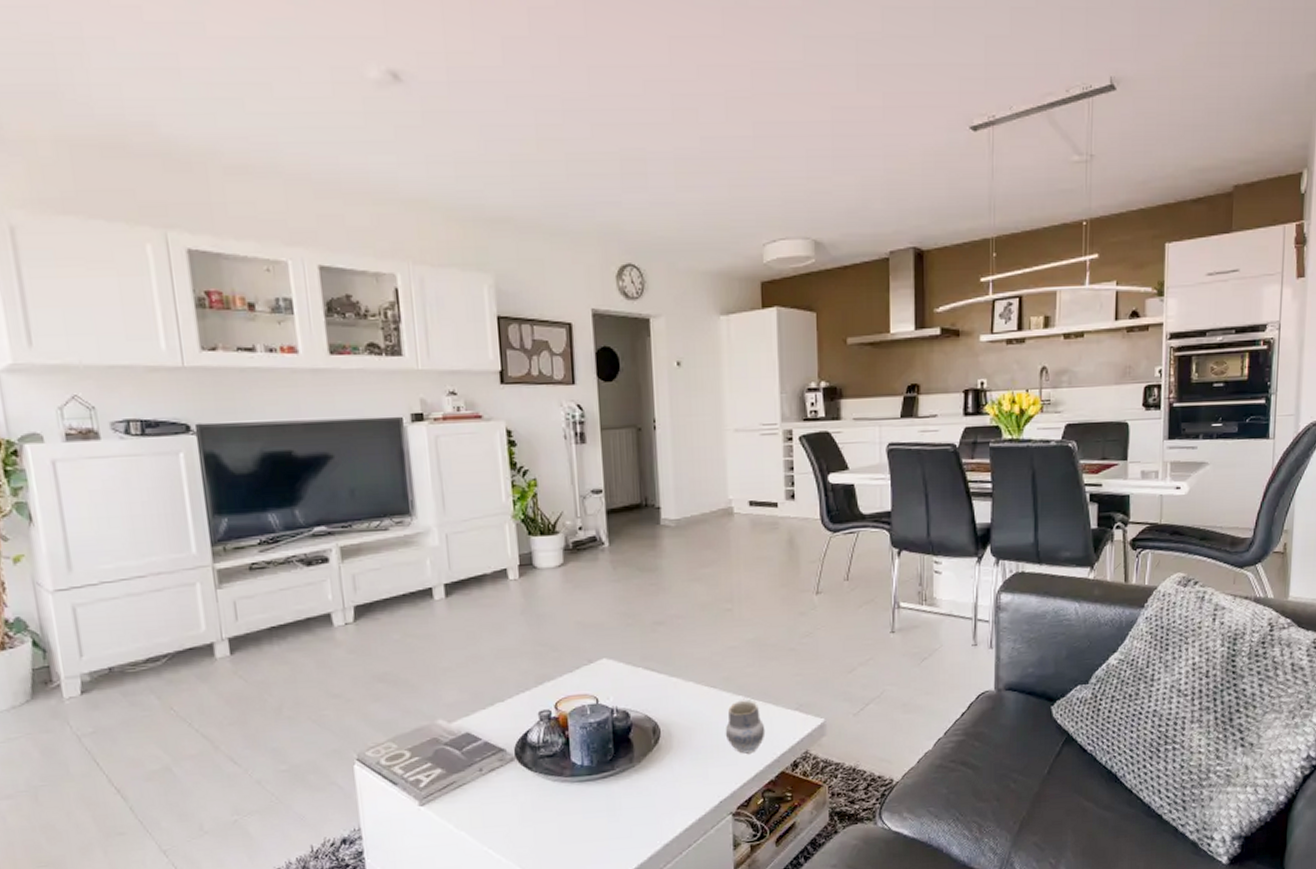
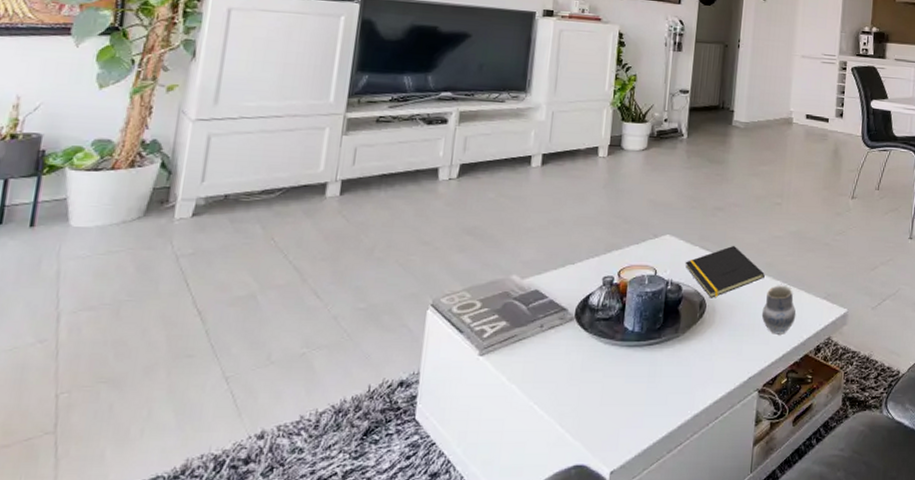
notepad: none [629,661,723,722] -> present [685,245,765,298]

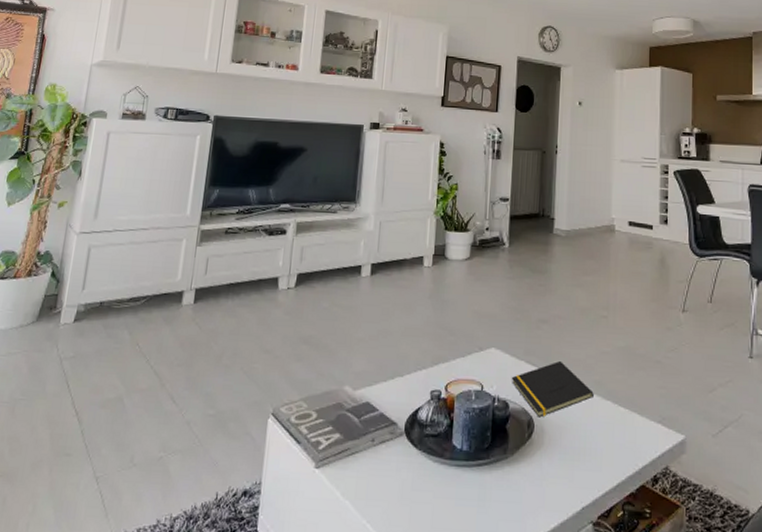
cup: present [761,285,796,335] -> none [592,405,630,461]

